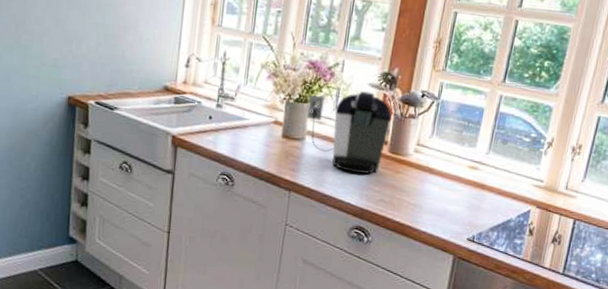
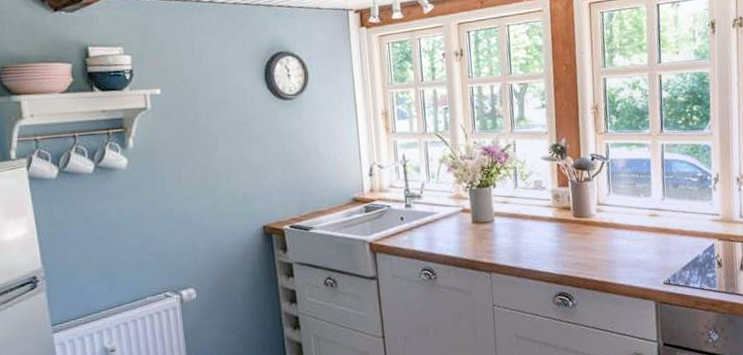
coffee maker: present [306,90,391,174] -> none [489,164,569,243]

